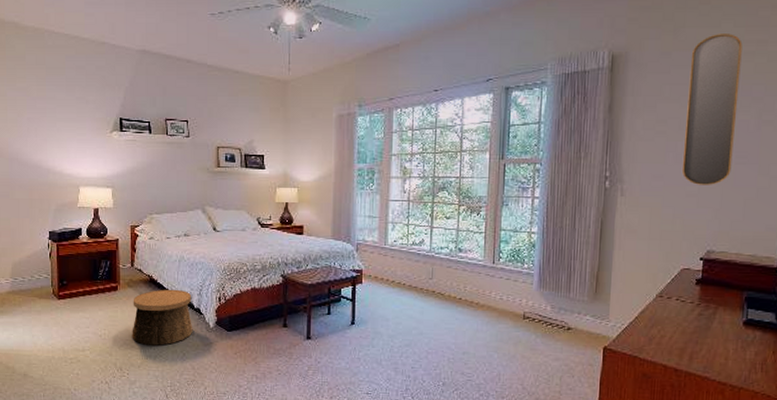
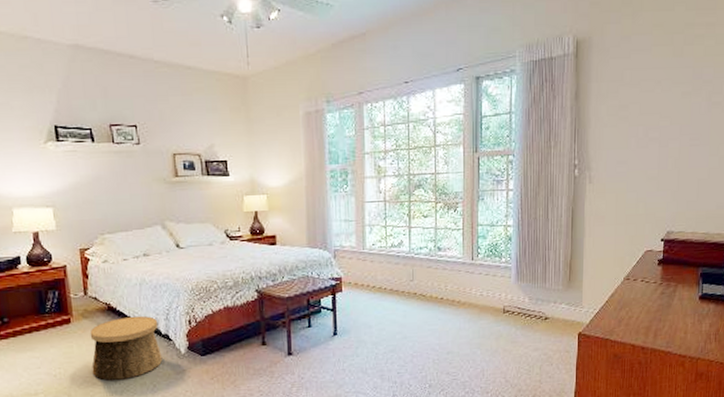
home mirror: present [681,34,743,185] -> none [643,17,694,168]

